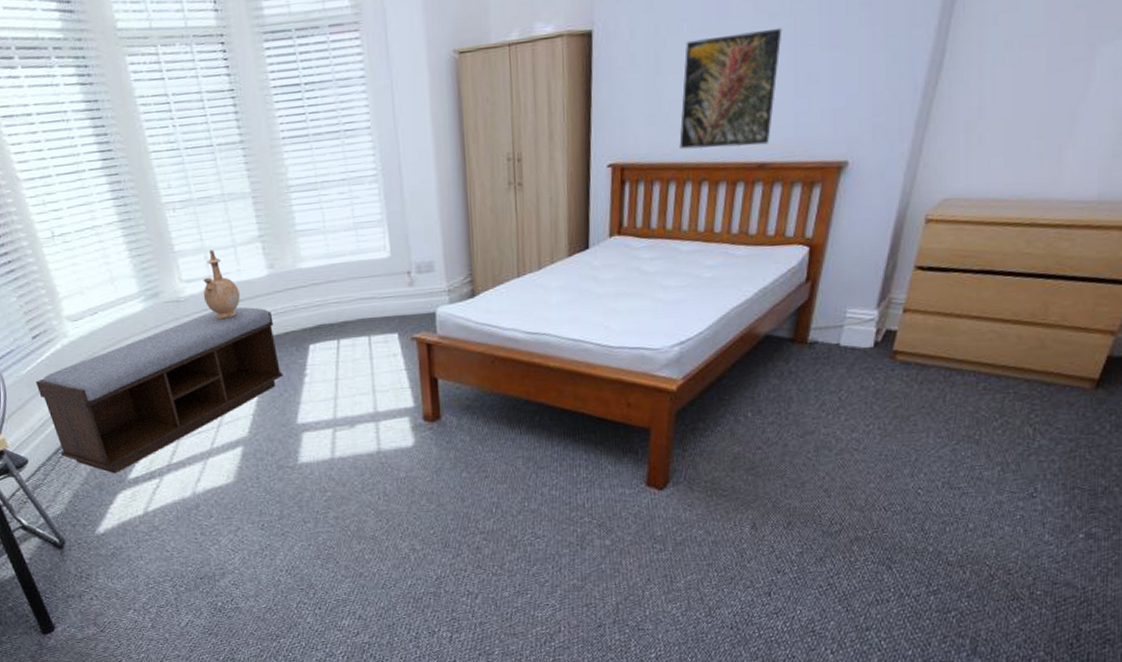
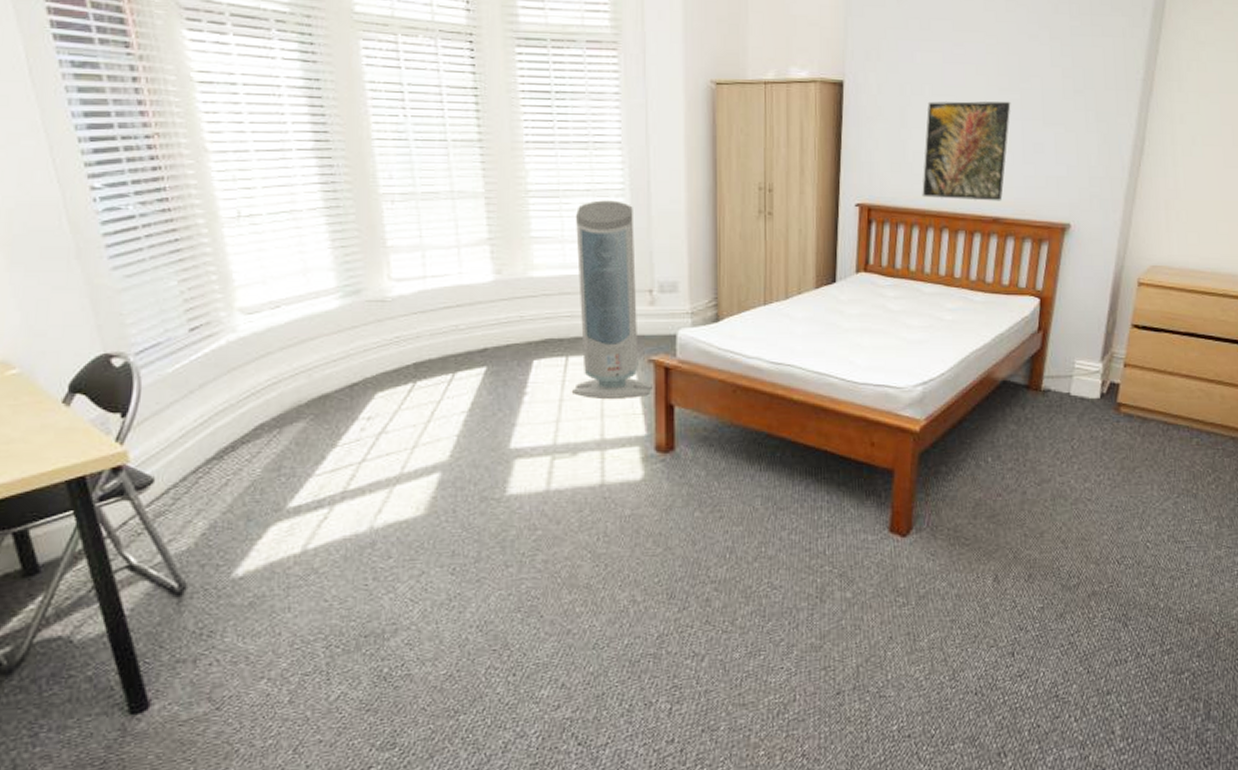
bench: present [35,307,283,474] -> none [183,313,499,501]
vase: present [203,249,240,320] -> none [414,248,458,325]
air purifier: none [335,187,417,376] -> present [572,200,652,399]

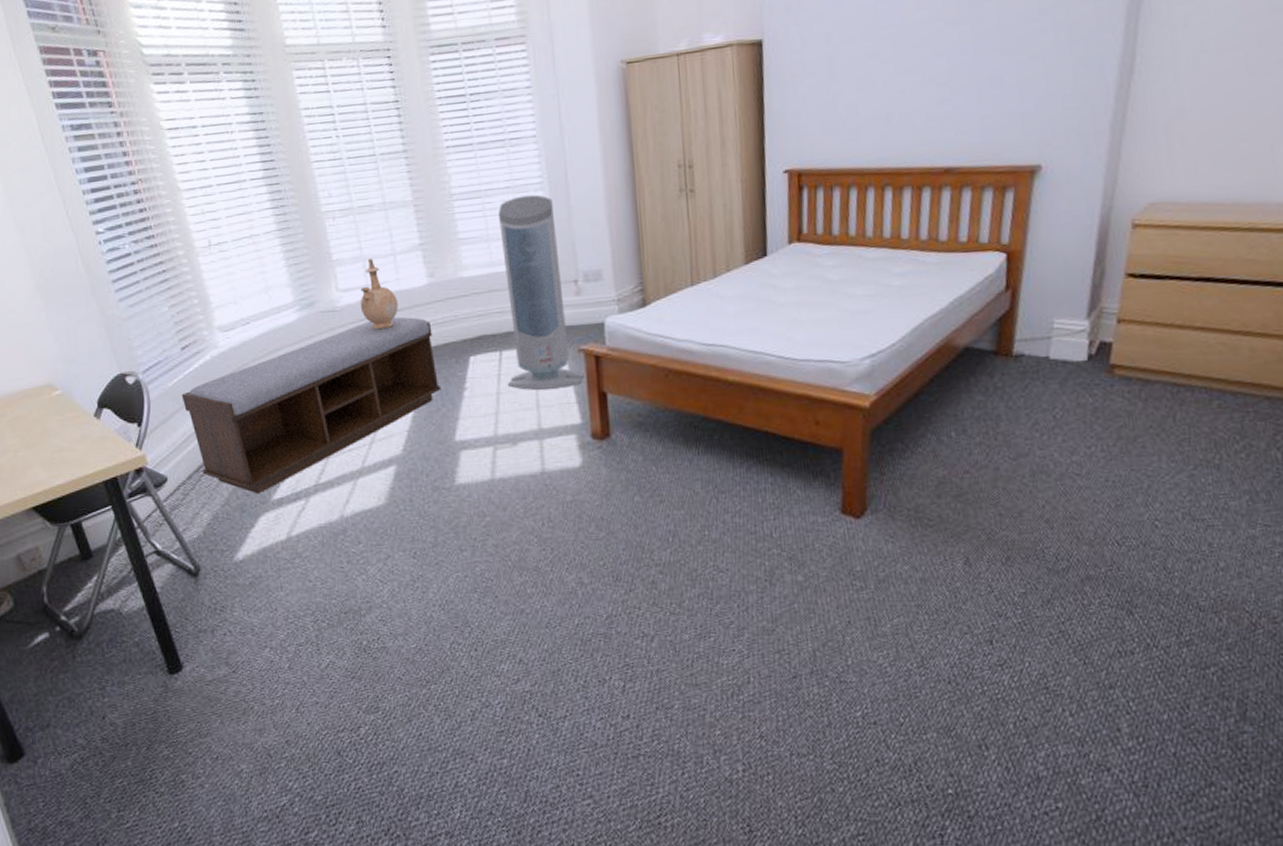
bench: none [183,313,499,501] -> present [181,317,441,494]
vase: none [414,248,458,325] -> present [360,258,398,330]
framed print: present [922,101,1011,201] -> none [858,34,961,155]

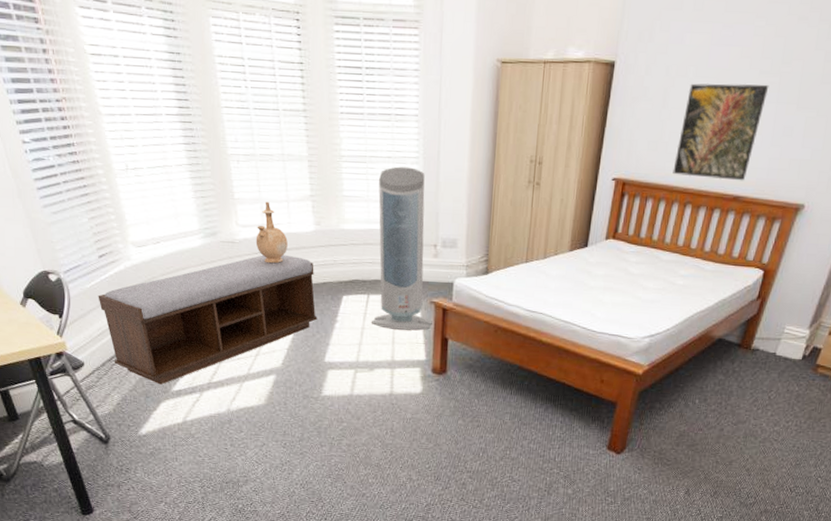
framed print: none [858,34,961,155] -> present [672,83,769,181]

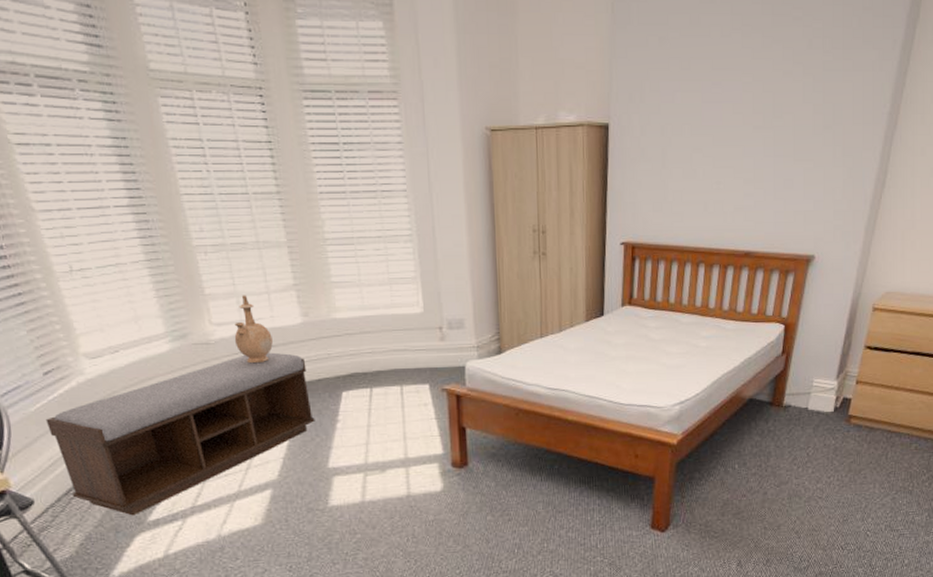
air purifier: present [372,166,432,331] -> none [370,246,446,424]
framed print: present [672,83,769,181] -> none [681,139,764,237]

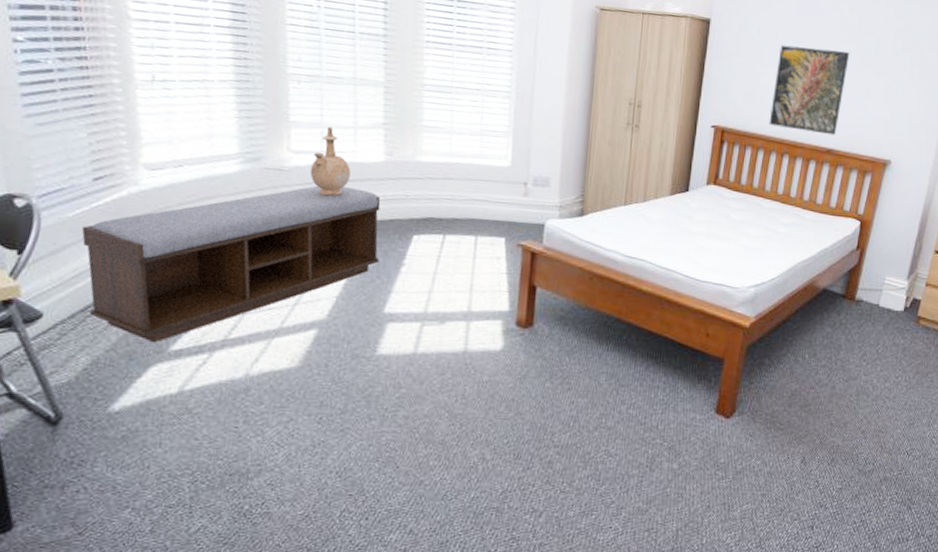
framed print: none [681,139,764,237] -> present [769,45,850,136]

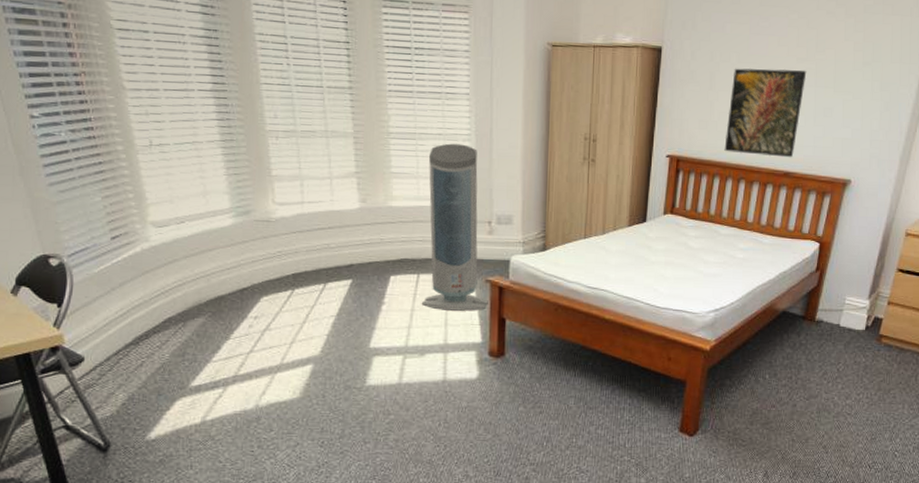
bench: present [81,185,381,343] -> none [107,233,362,380]
vase: present [310,126,351,197] -> none [294,178,330,243]
air purifier: none [446,99,519,277] -> present [422,143,488,311]

